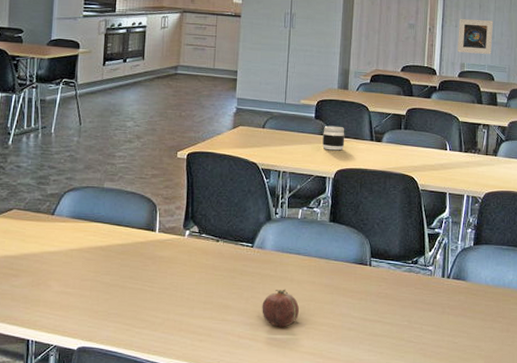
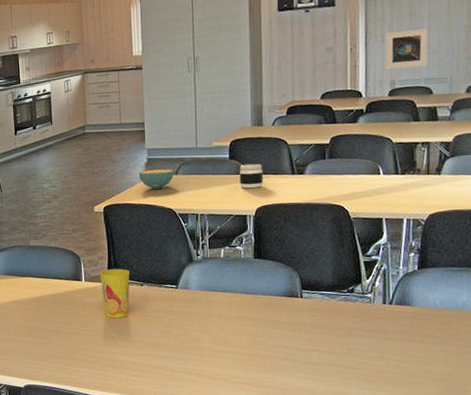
cup: none [175,221,206,275] -> present [100,269,130,318]
cereal bowl: none [226,120,261,140] -> present [138,169,174,189]
fruit: present [262,289,300,327] -> none [192,325,231,360]

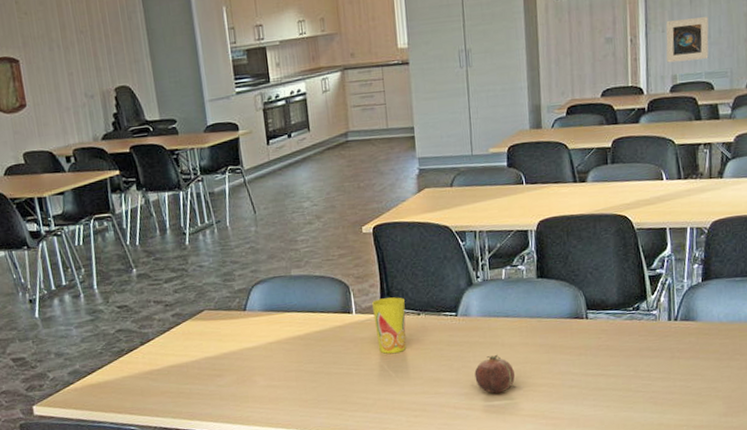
cereal bowl: present [138,169,174,189] -> none [409,180,449,204]
fruit: none [192,325,231,360] -> present [474,354,516,394]
jar: present [239,163,264,189] -> none [518,171,545,201]

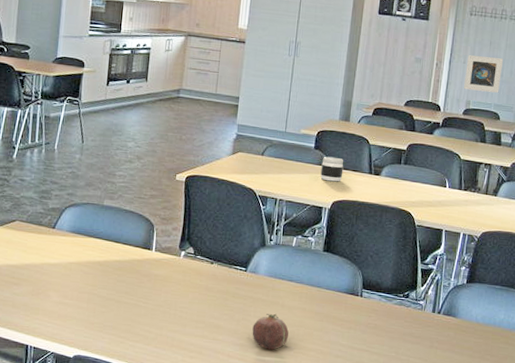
cup: present [372,297,406,354] -> none [169,242,202,295]
jar: none [518,171,545,201] -> present [320,156,344,182]

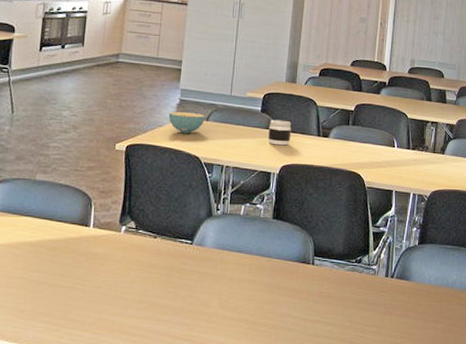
cereal bowl: none [225,146,261,167] -> present [168,112,205,133]
fruit: present [252,313,289,350] -> none [199,288,239,327]
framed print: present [464,55,503,93] -> none [408,14,444,51]

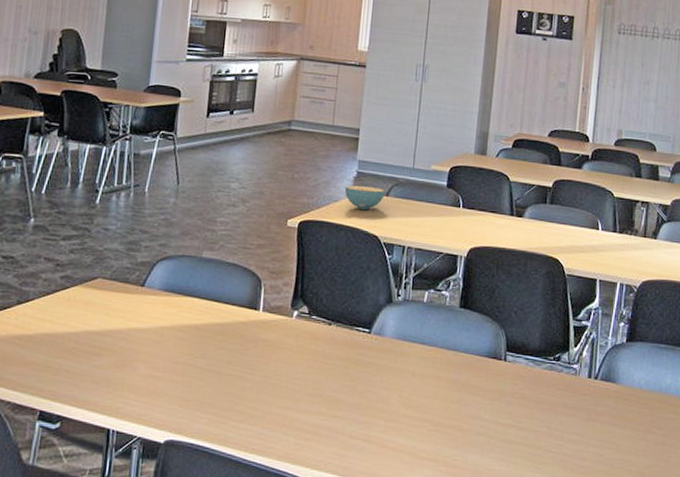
jar: present [268,119,292,146] -> none [454,196,481,226]

